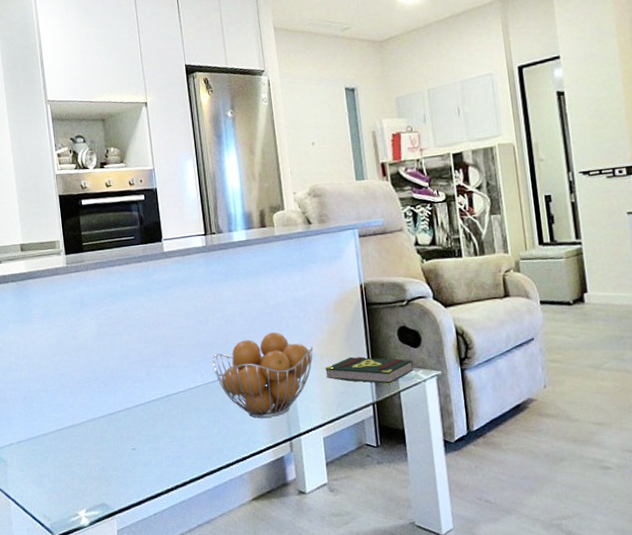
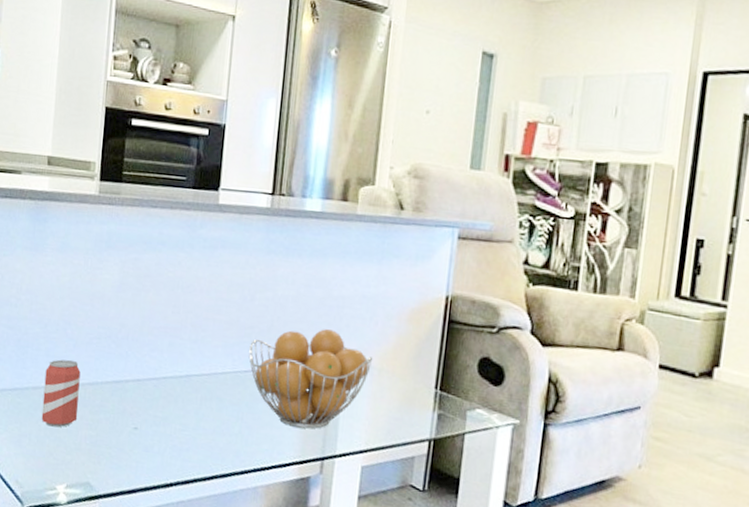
beverage can: none [51,404,84,464] -> present [41,359,81,427]
book: present [325,356,414,385] -> none [381,379,489,422]

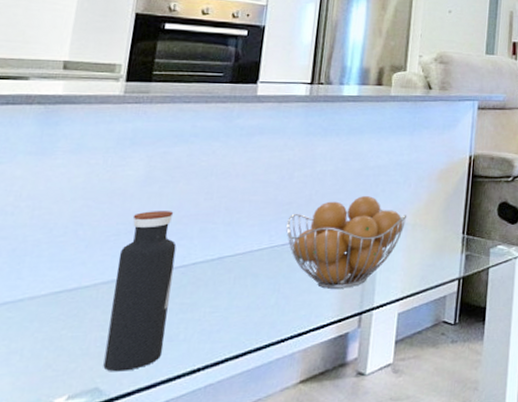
beverage can: present [41,359,81,427] -> none [38,261,93,336]
water bottle: none [92,318,149,473] -> present [103,211,177,372]

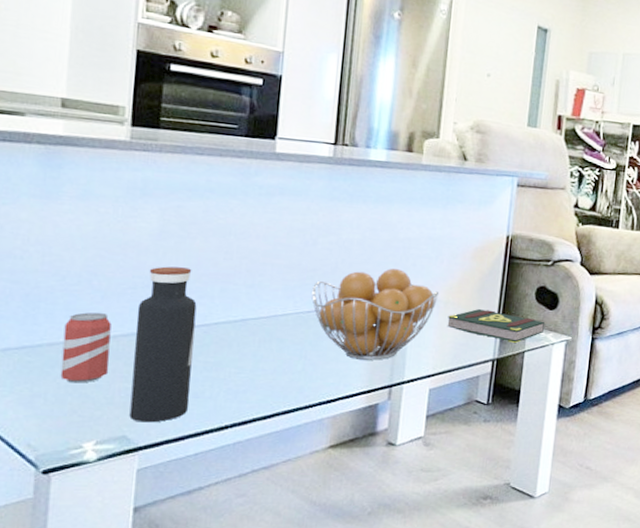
beverage can: none [38,261,93,336] -> present [60,312,112,383]
book: none [415,229,508,259] -> present [447,309,545,343]

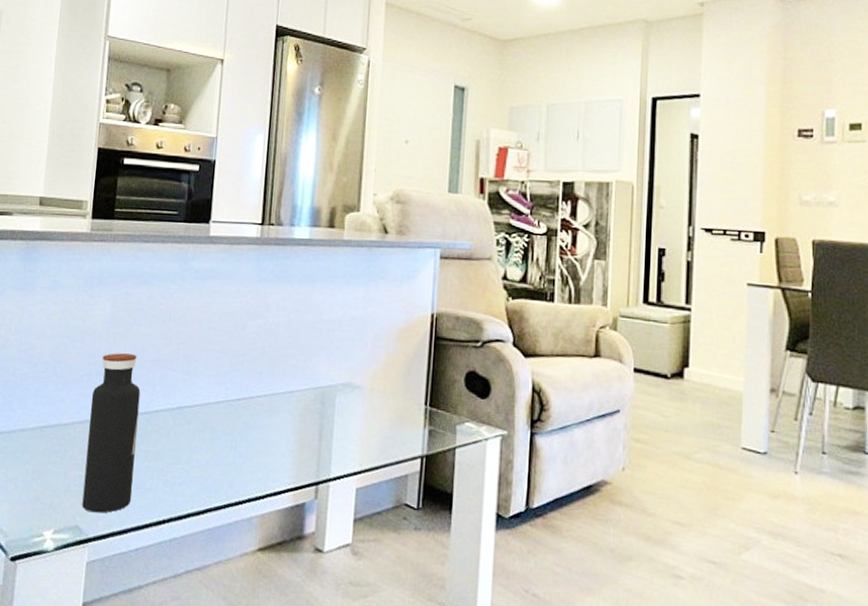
beverage can: present [60,312,112,383] -> none [28,398,70,470]
fruit basket: present [311,268,440,360] -> none [241,352,364,454]
book: present [447,309,545,343] -> none [372,397,477,437]

